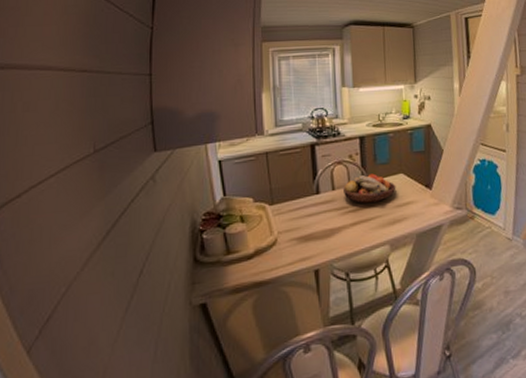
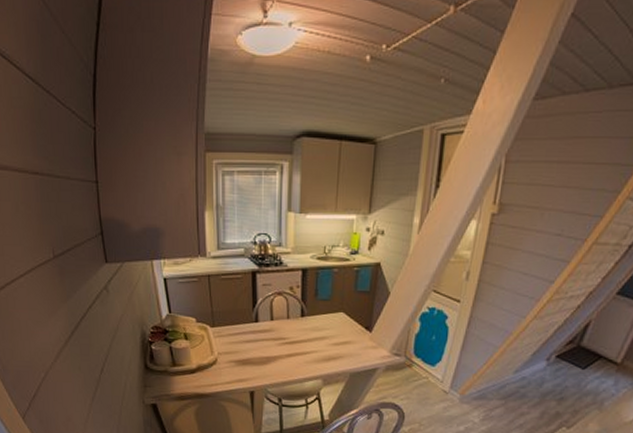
fruit bowl: present [343,173,396,203] -> none [282,308,335,337]

